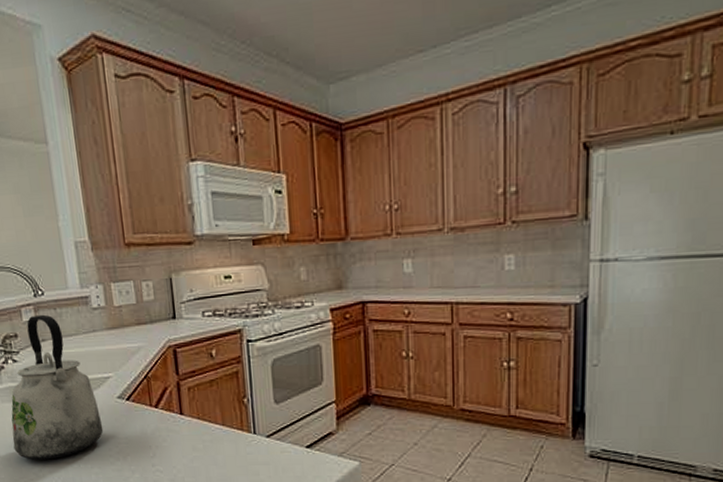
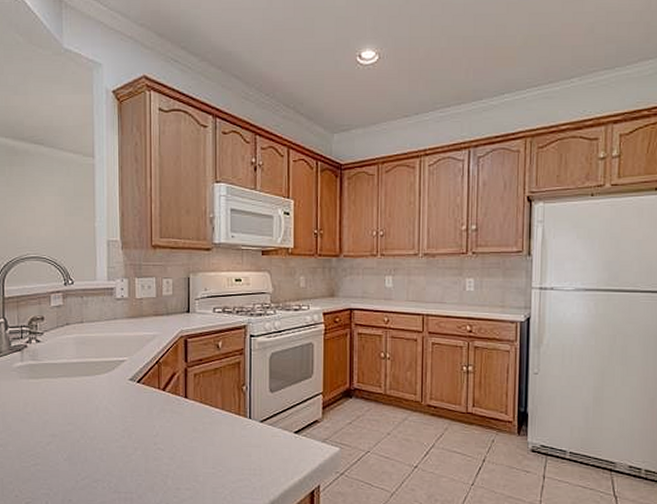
kettle: present [11,314,104,460] -> none [25,301,113,435]

